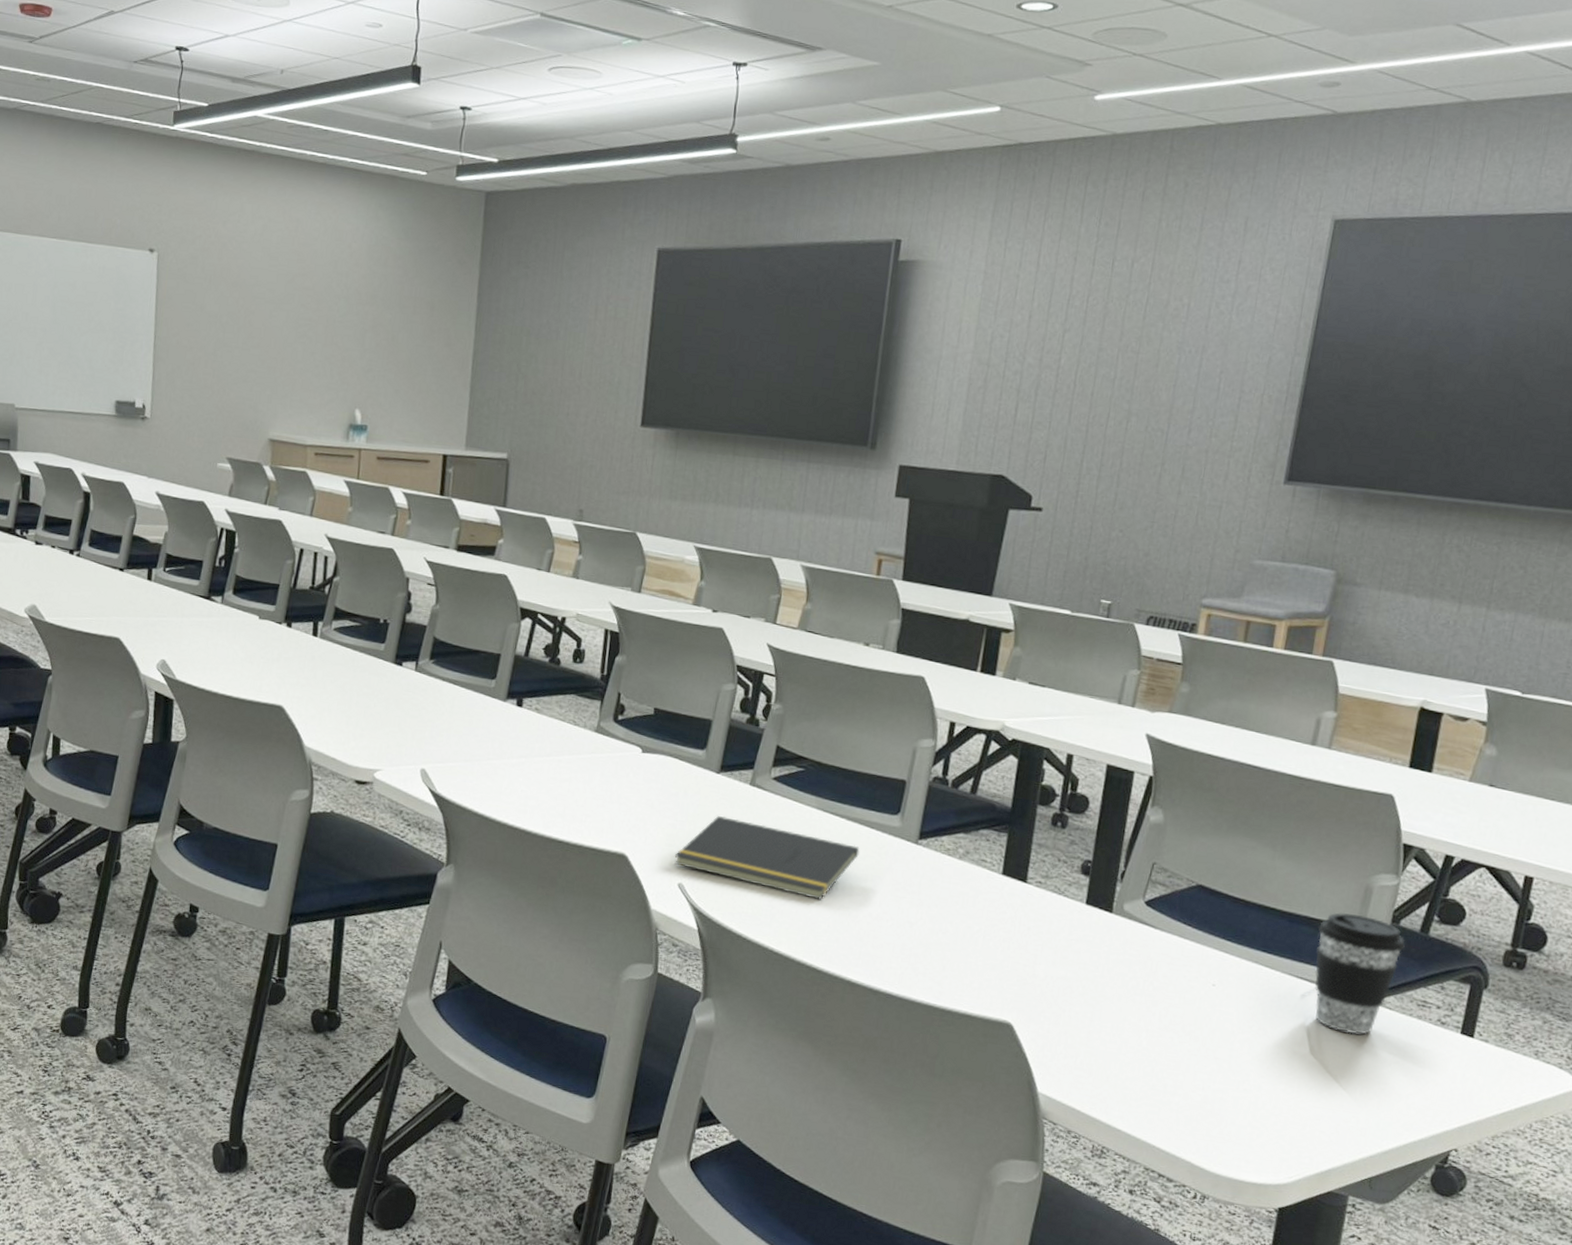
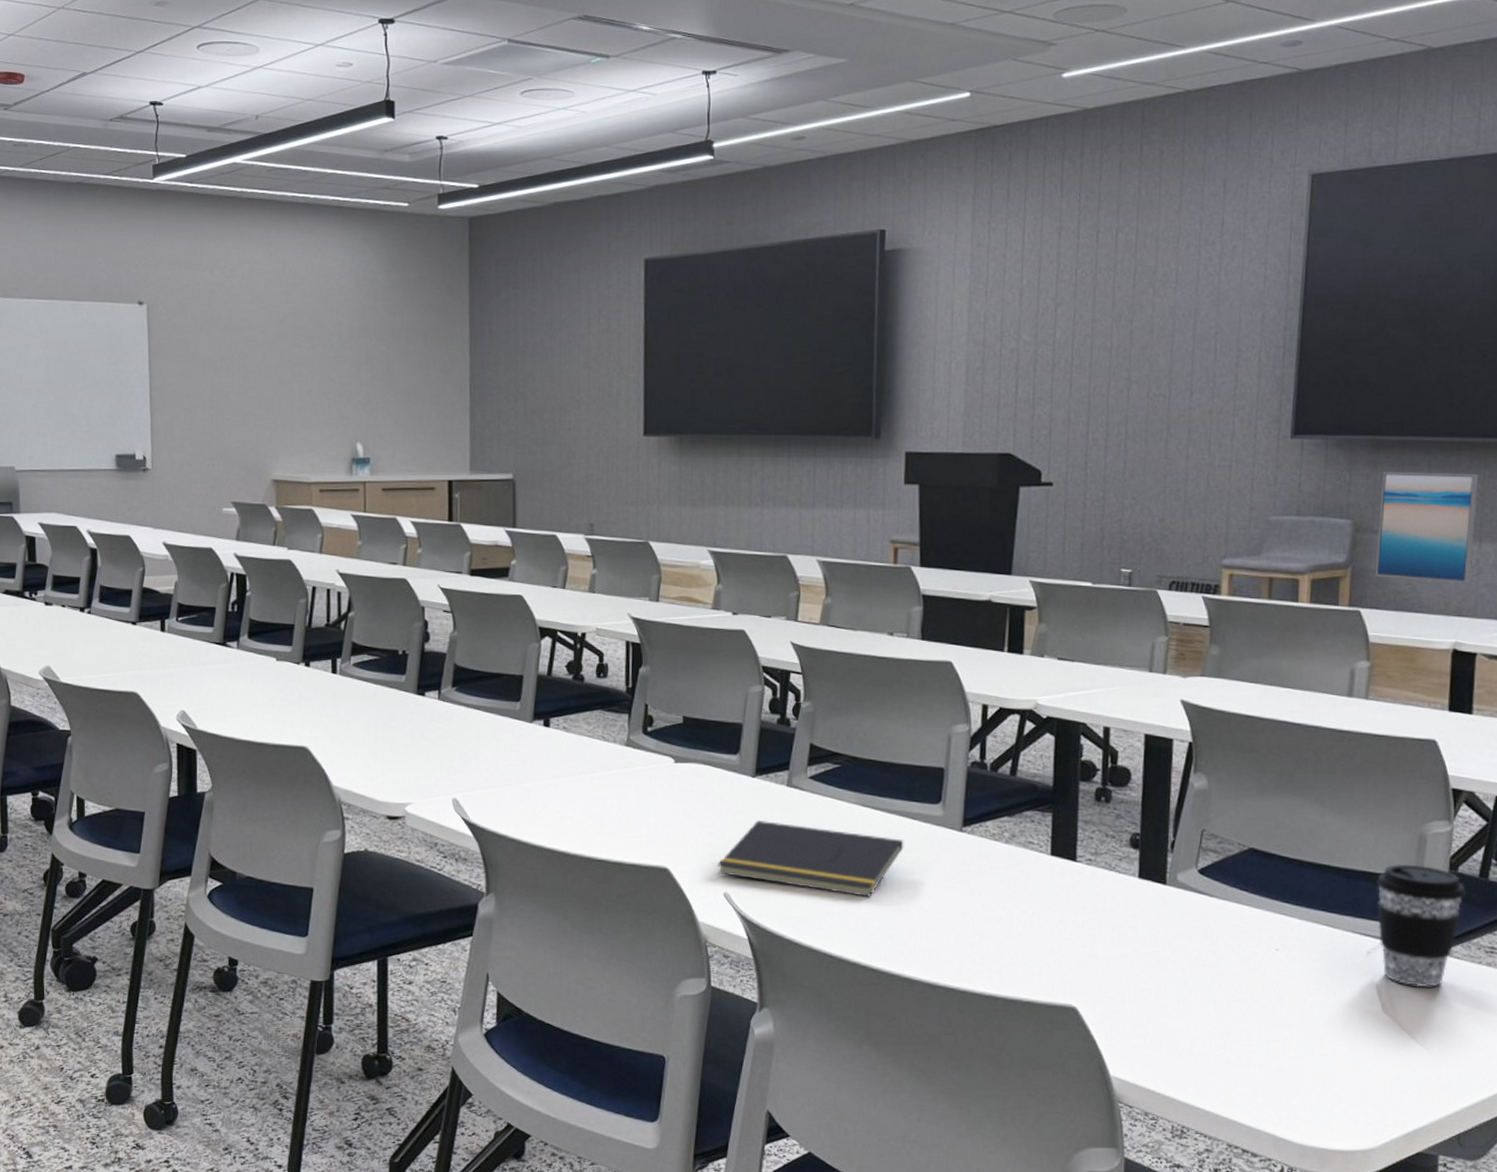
wall art: none [1351,525,1467,643] -> present [1375,471,1479,583]

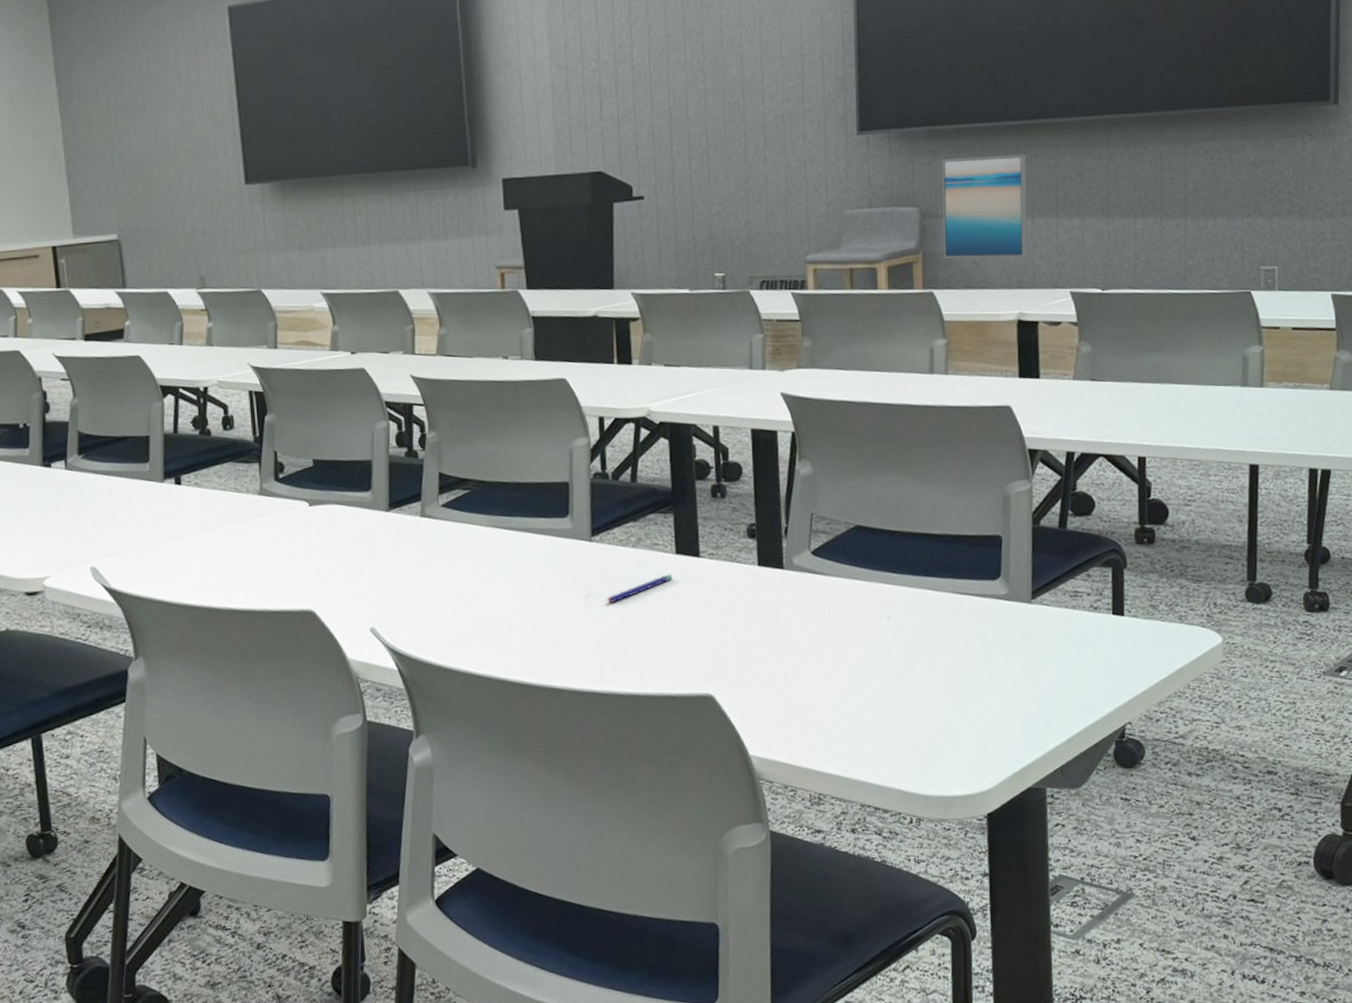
notepad: present [717,821,904,897] -> none [361,553,538,615]
pen: none [973,874,1045,899] -> present [607,573,672,604]
coffee cup: present [1375,863,1466,988] -> none [969,523,1048,637]

